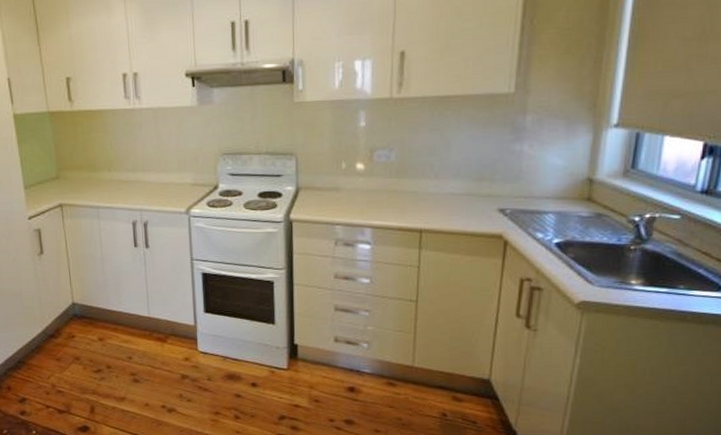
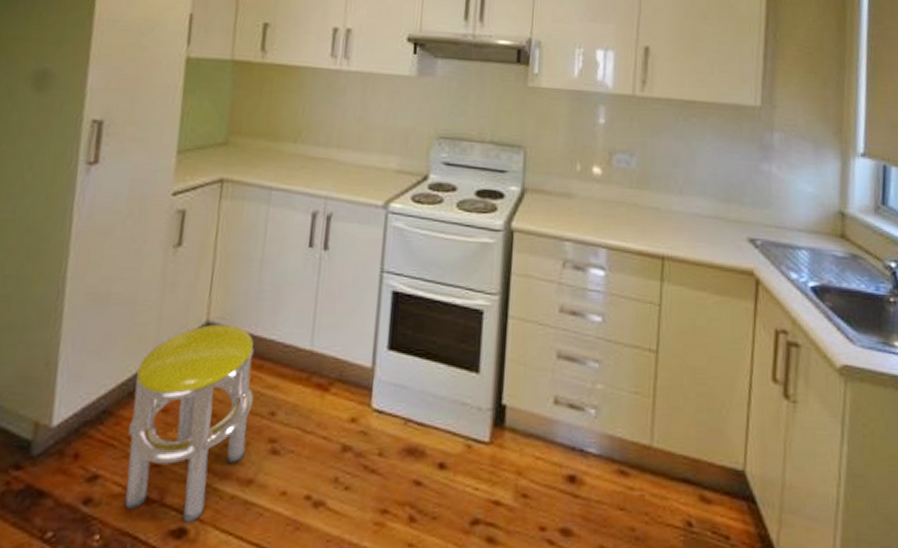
stool: none [33,303,116,423] -> present [124,323,255,523]

